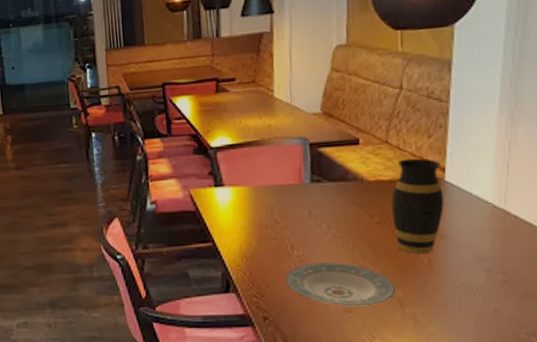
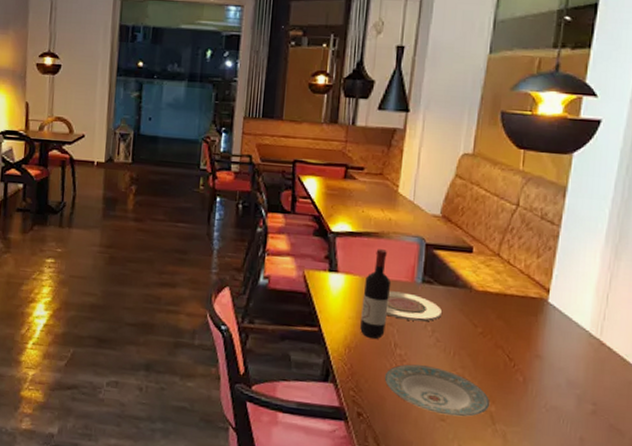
wine bottle: none [252,156,280,244] -> present [360,249,392,339]
plate: none [277,195,336,222] -> present [386,291,443,322]
vase: present [391,158,444,254] -> none [494,274,546,372]

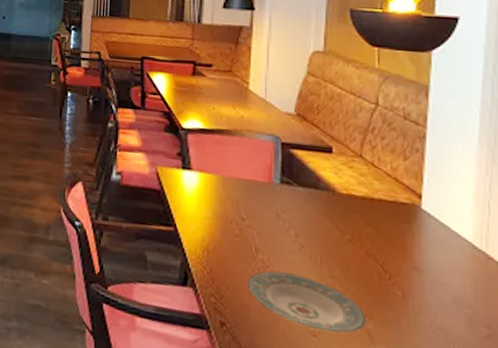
wine bottle: present [360,249,392,339] -> none [218,147,248,242]
plate: present [386,291,443,322] -> none [245,191,305,225]

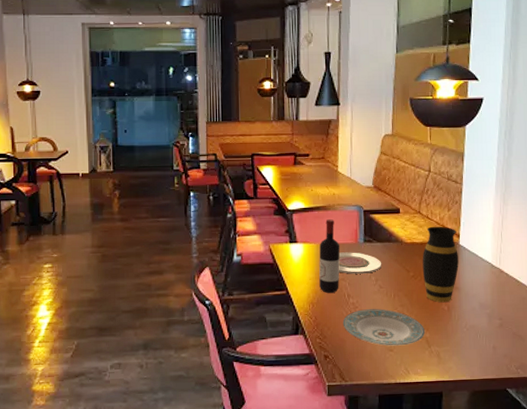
wine bottle: none [218,147,248,242] -> present [319,219,340,293]
plate: none [245,191,305,225] -> present [338,252,382,274]
vase: none [364,177,420,286] -> present [422,226,459,303]

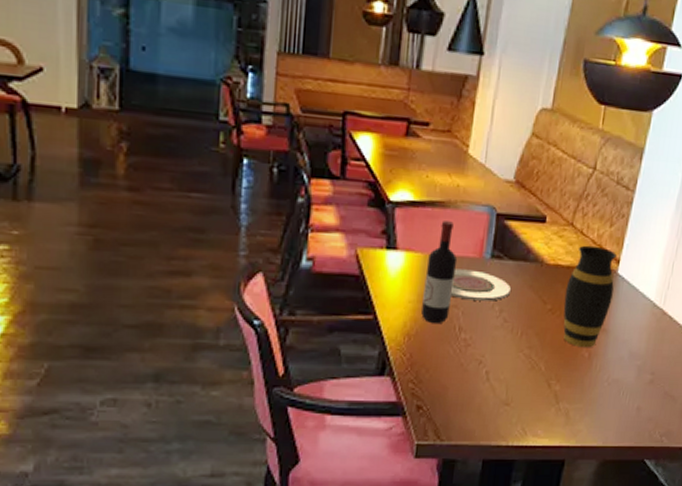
plate: present [342,309,425,346] -> none [447,348,555,399]

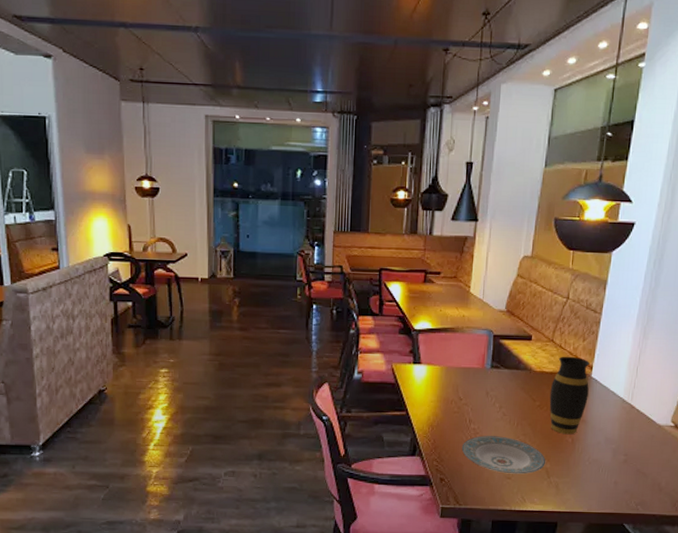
wine bottle: present [421,221,458,323] -> none [441,342,466,417]
plate: none [447,348,555,399] -> present [461,436,545,474]
plate: present [451,269,512,301] -> none [462,377,508,400]

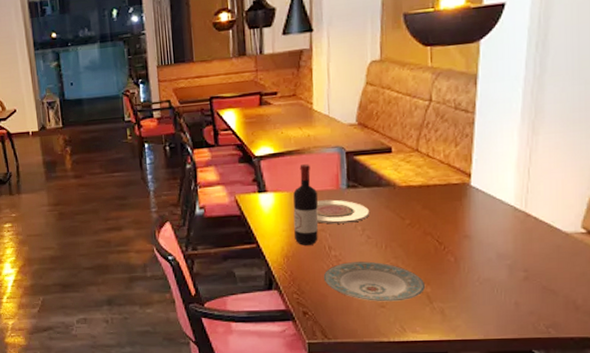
wine bottle: none [441,342,466,417] -> present [293,164,319,245]
plate: none [462,377,508,400] -> present [316,199,370,224]
vase: present [549,356,590,435] -> none [421,165,469,254]

